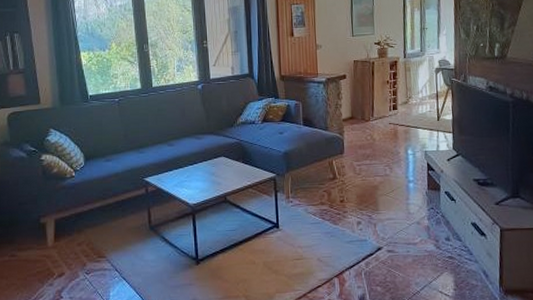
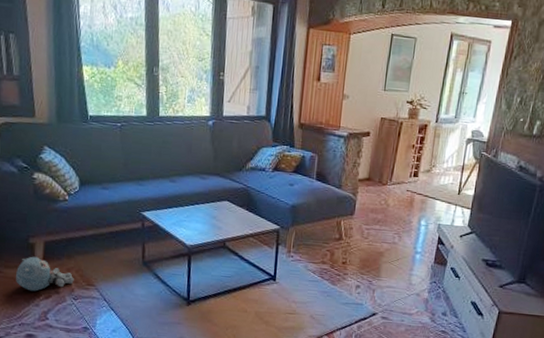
plush toy: none [29,235,85,271] -> present [16,256,74,292]

